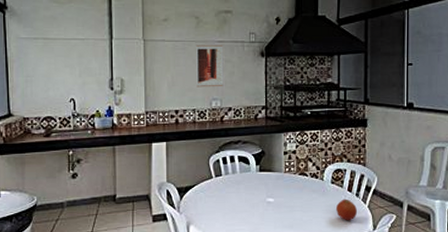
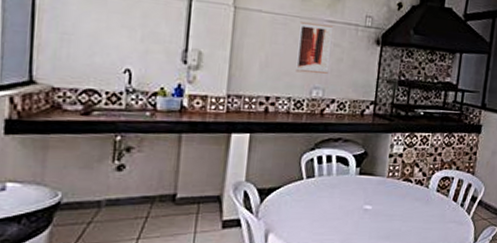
fruit: present [335,199,358,221] -> none [437,209,461,233]

